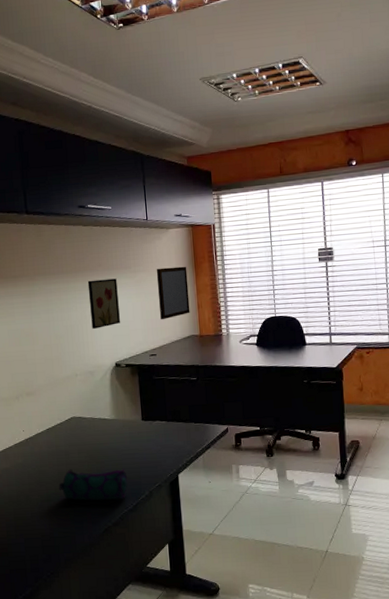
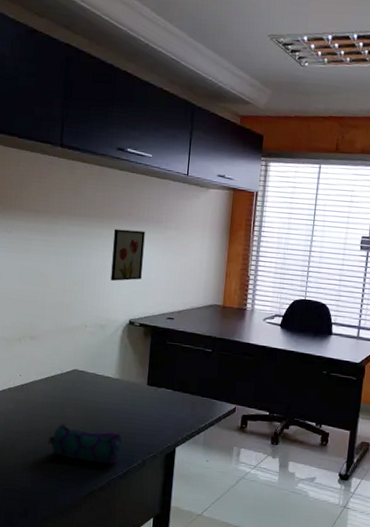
writing board: present [156,266,190,320] -> none [185,228,221,284]

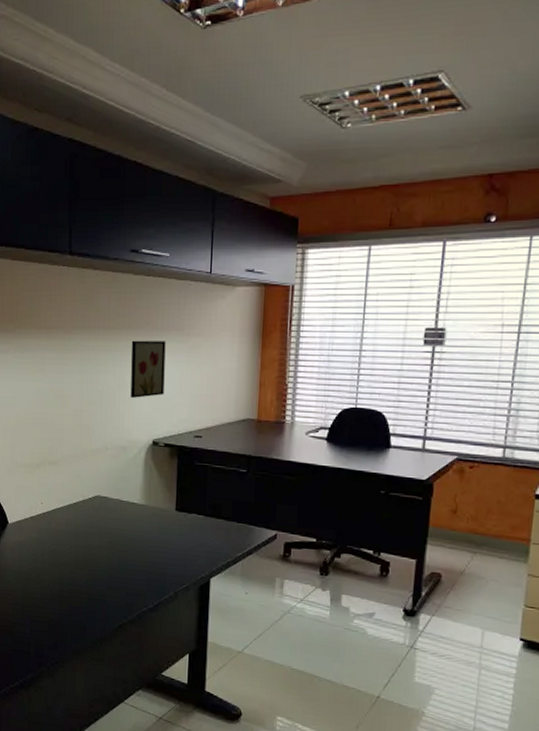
pencil case: present [48,423,122,464] -> none [74,553,152,595]

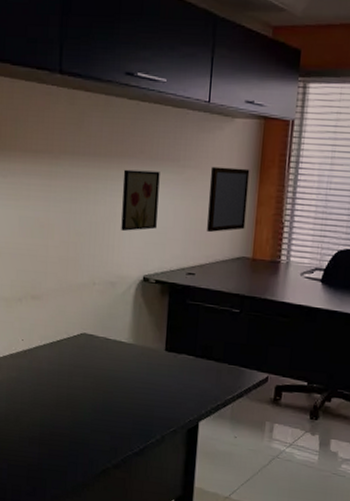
writing board: none [212,334,252,397] -> present [207,166,250,233]

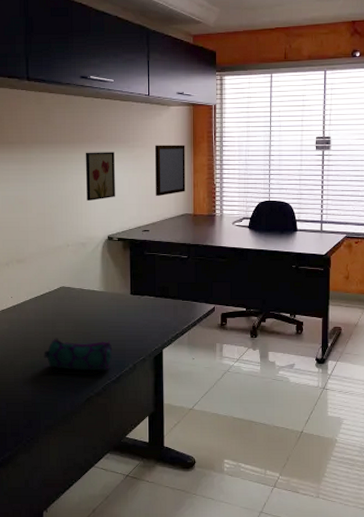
pencil case: none [55,394,138,439] -> present [44,338,113,370]

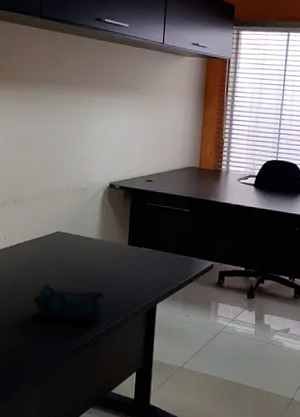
wall art: present [85,152,116,201] -> none [91,96,124,146]
writing board: present [154,144,186,197] -> none [162,94,196,147]

